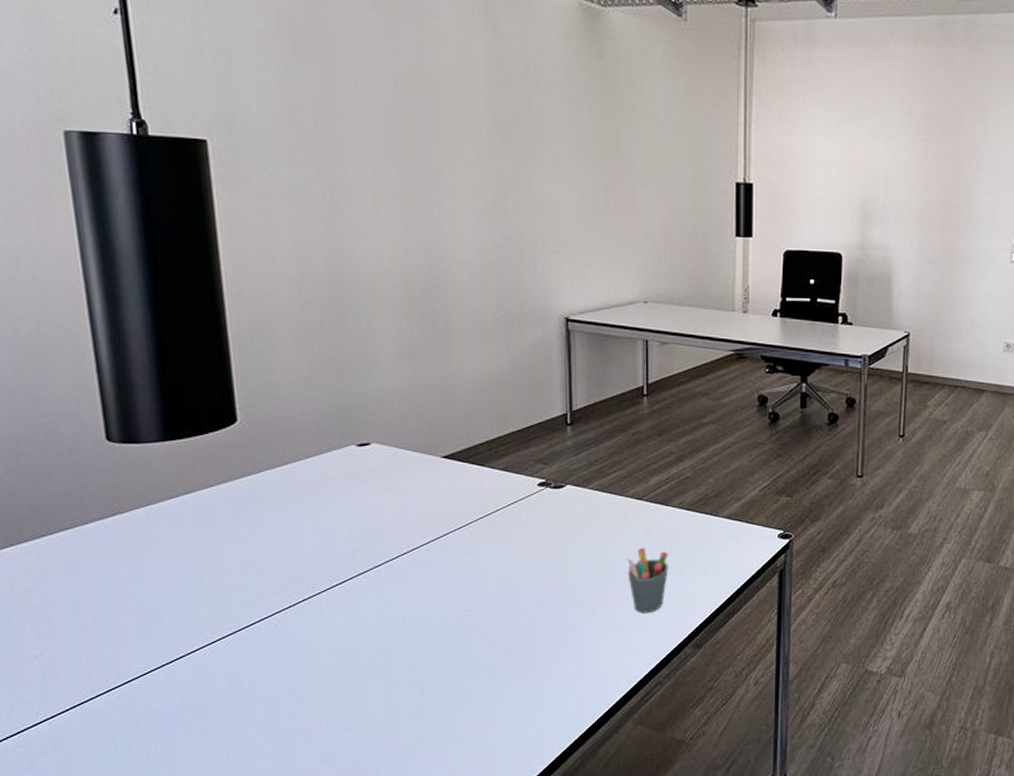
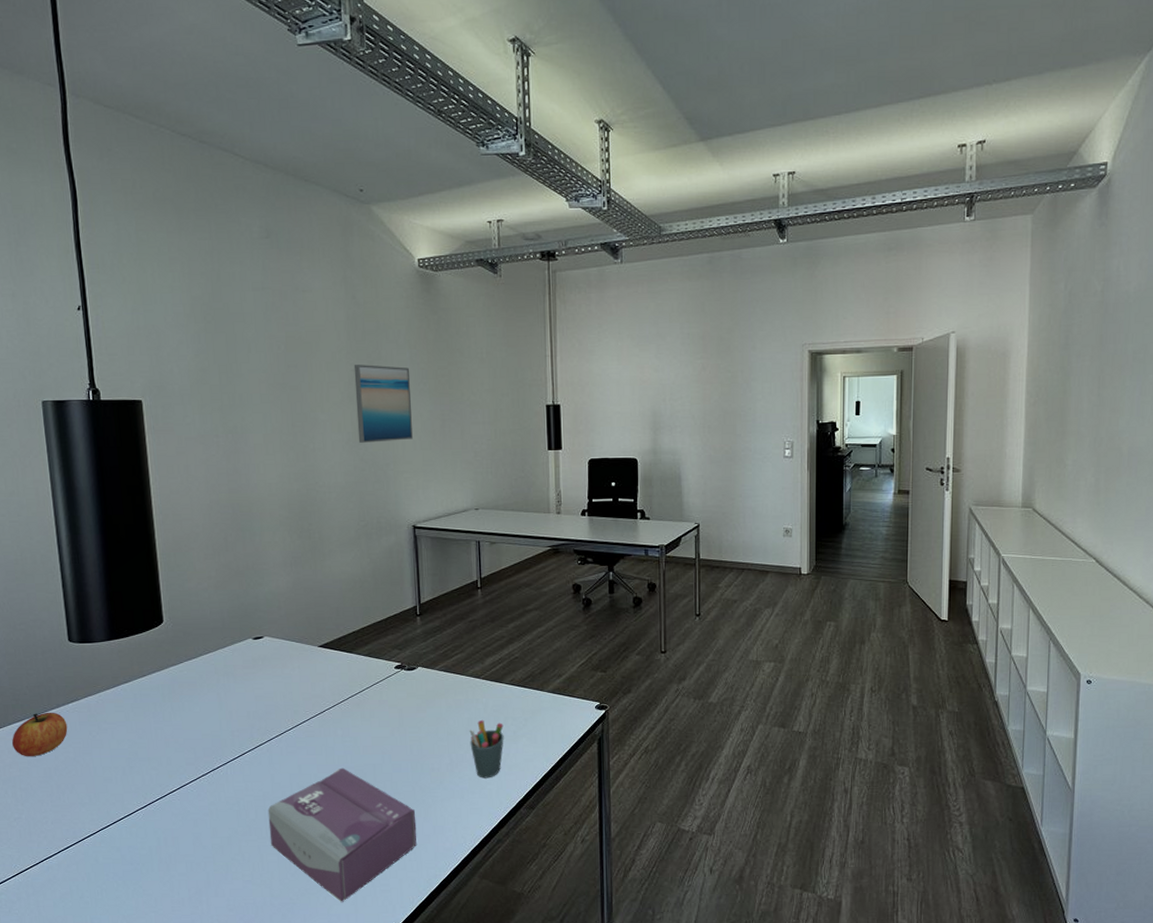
apple: none [28,527,107,581] -> present [11,712,68,756]
tissue box: none [374,599,560,753] -> present [267,767,417,903]
wall art: none [494,116,568,214] -> present [353,365,413,443]

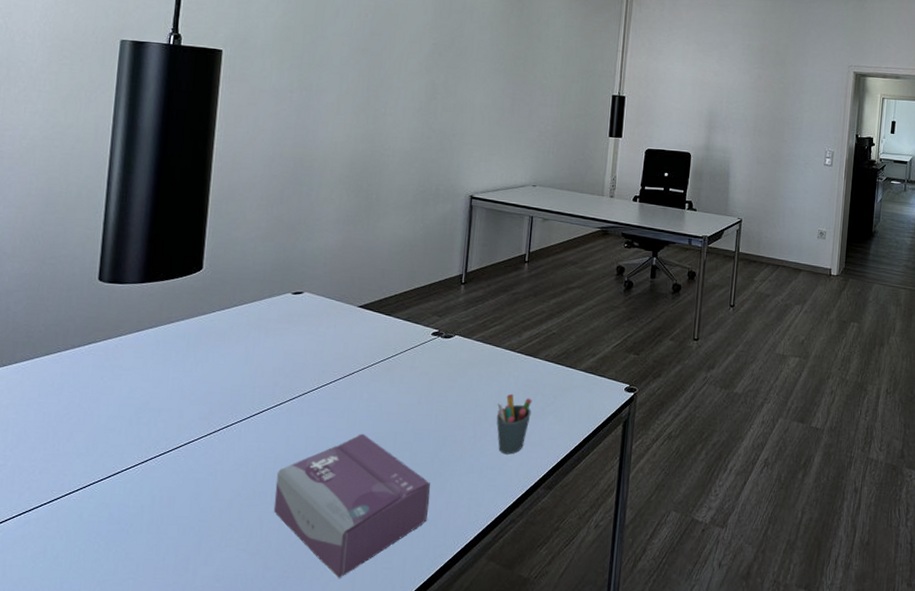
apple: present [11,712,68,756] -> none [13,352,79,399]
wall art: present [353,365,413,443] -> none [429,39,489,114]

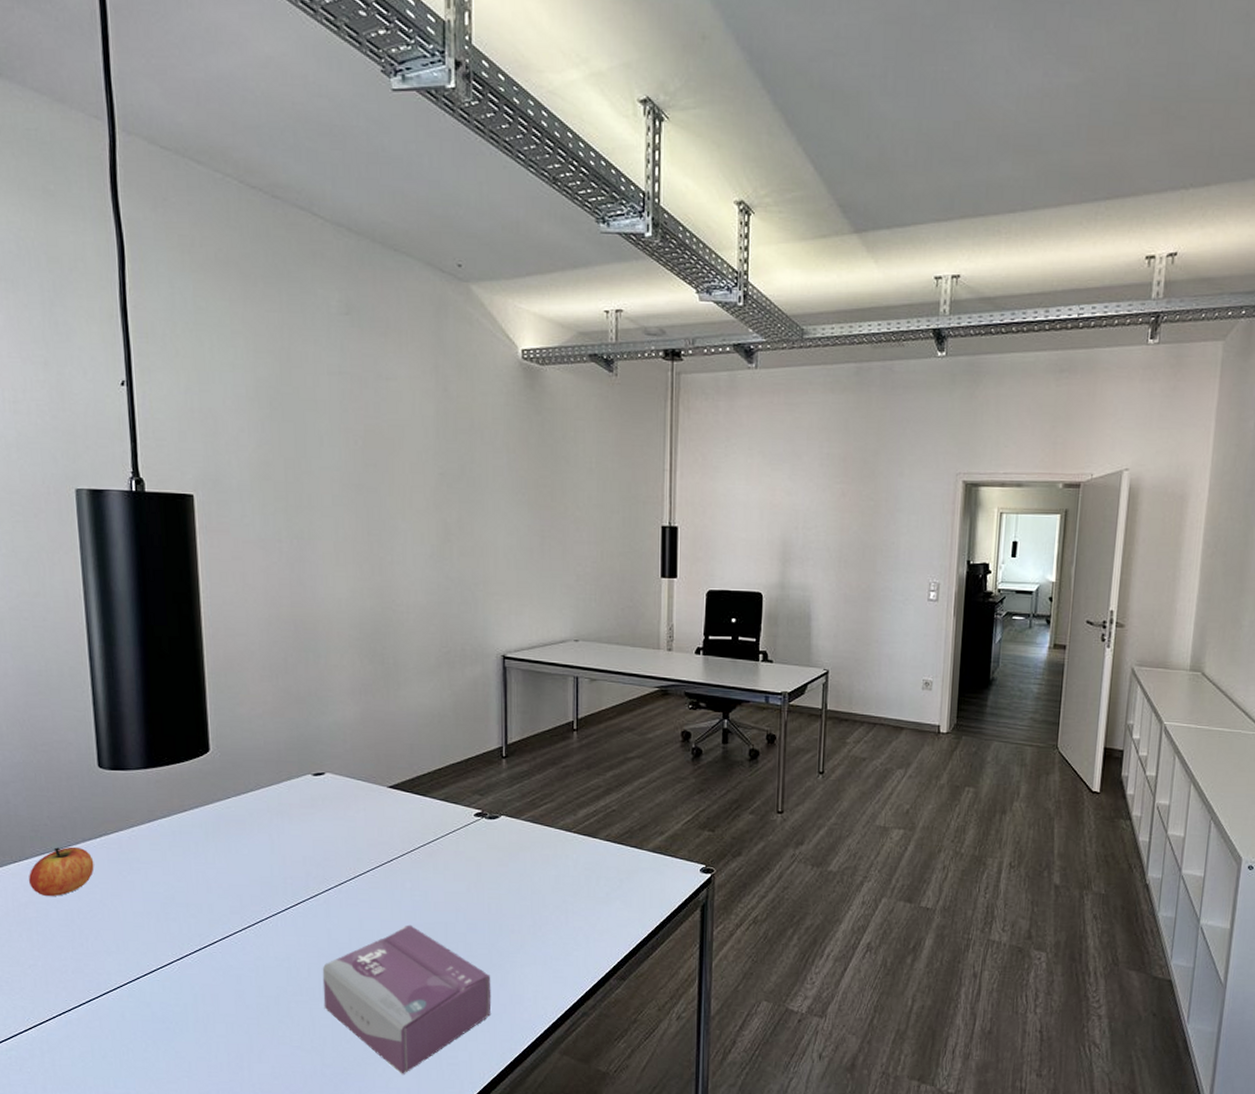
apple: none [13,352,79,399] -> present [28,846,94,896]
pen holder: present [496,393,532,455] -> none [556,878,595,944]

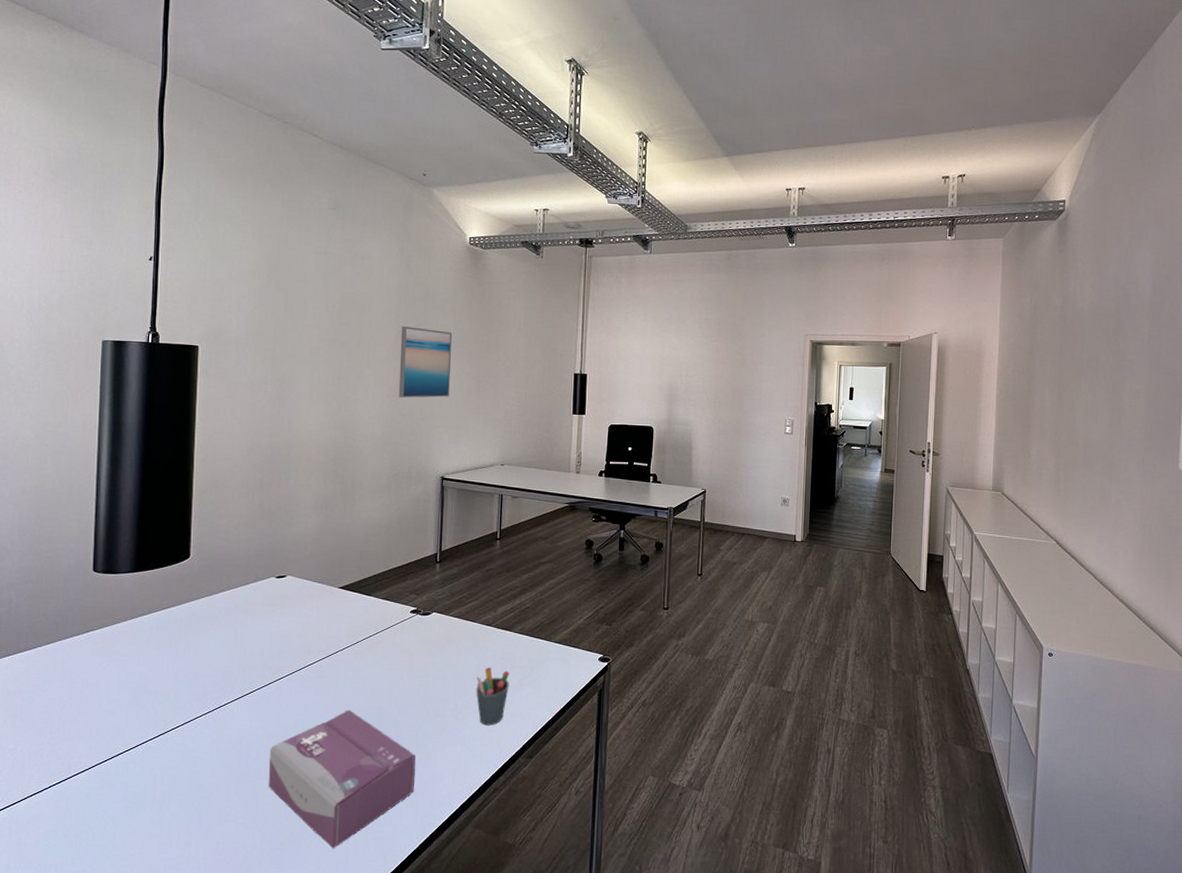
apple: present [28,846,94,896] -> none [19,641,79,686]
wall art: none [442,468,507,558] -> present [398,326,453,398]
pen holder: none [556,878,595,944] -> present [476,667,510,726]

